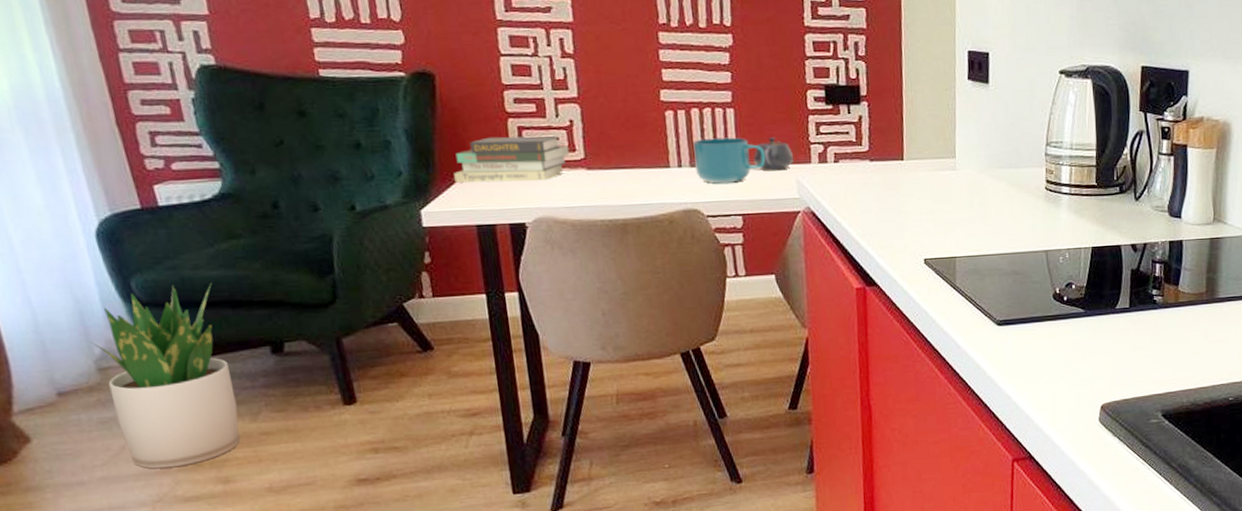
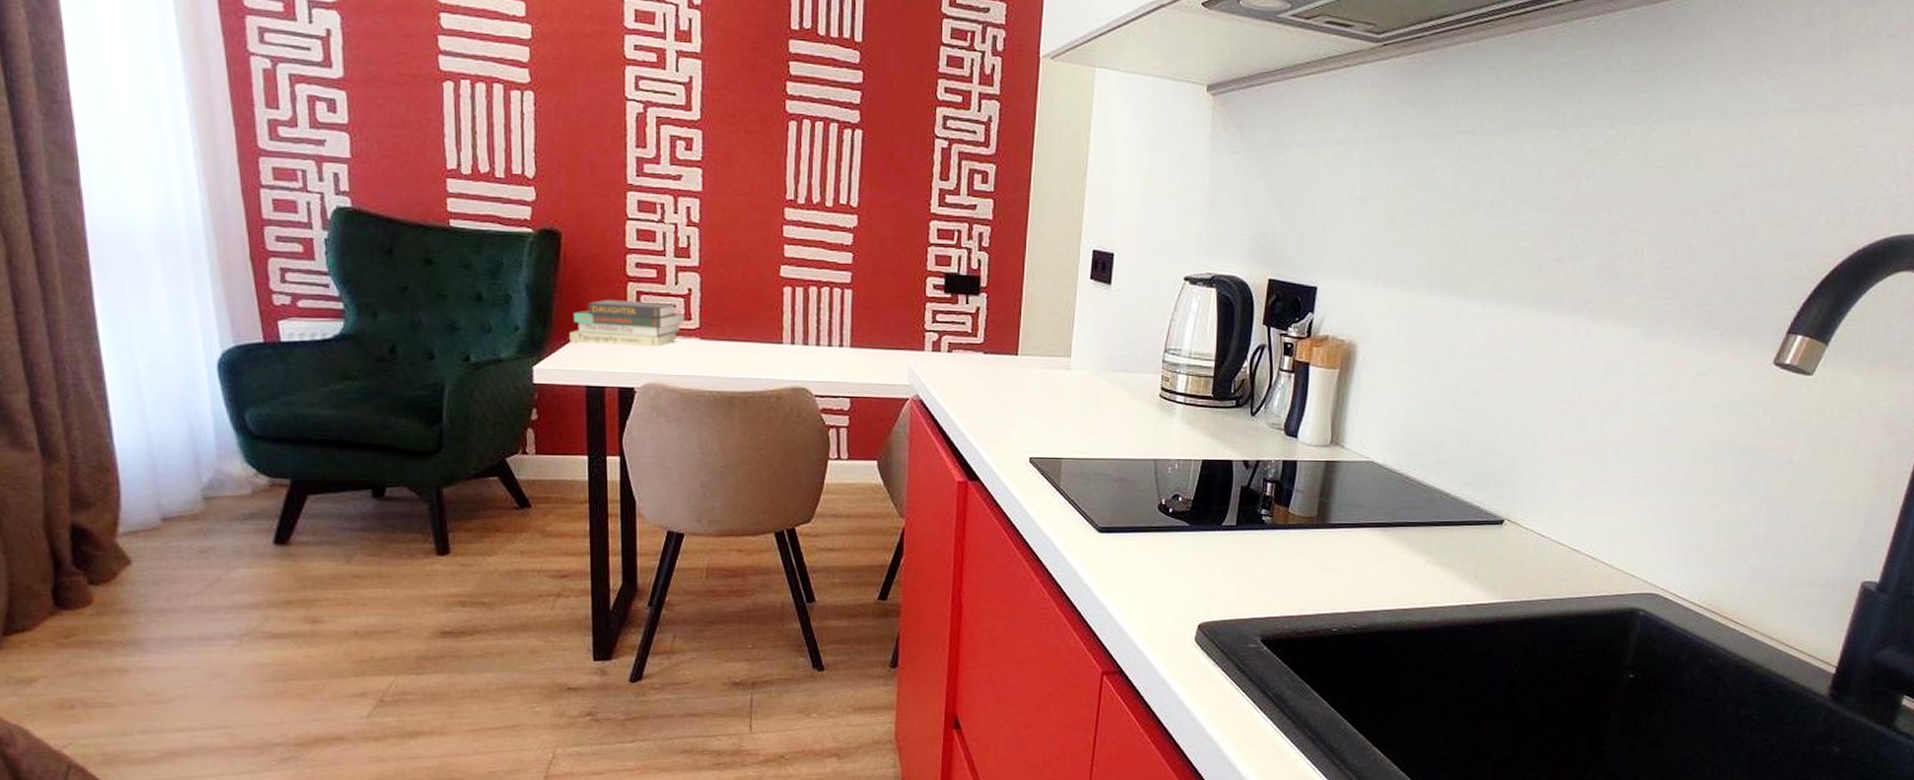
planter: present [90,283,240,469] -> none [199,420,333,603]
cup: present [693,137,766,184] -> none [808,317,879,364]
teapot: present [753,136,795,170] -> none [867,321,908,355]

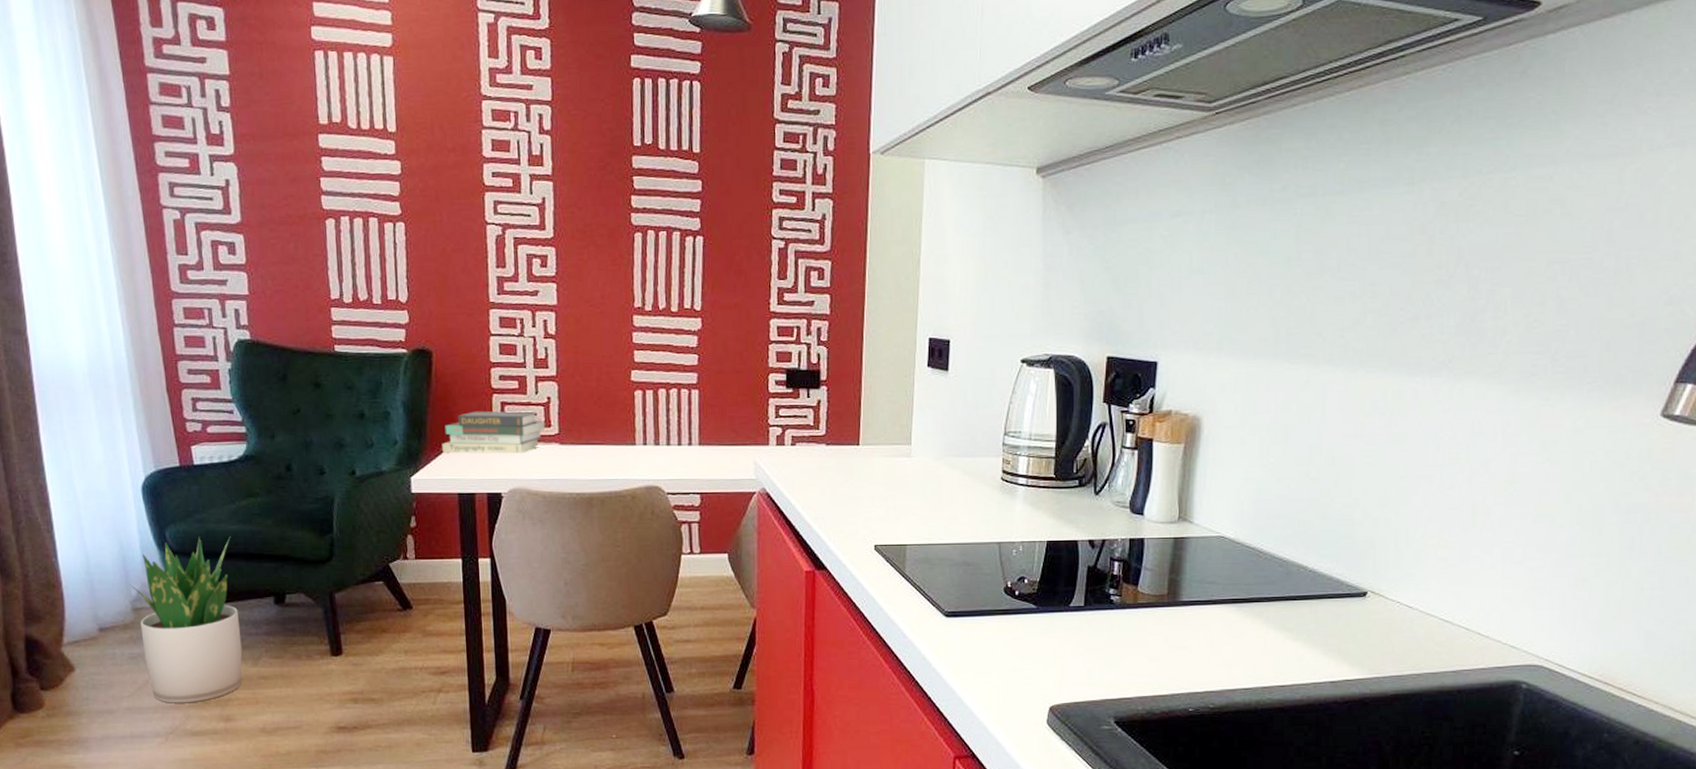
planter: none [199,420,333,603] -> present [128,536,243,703]

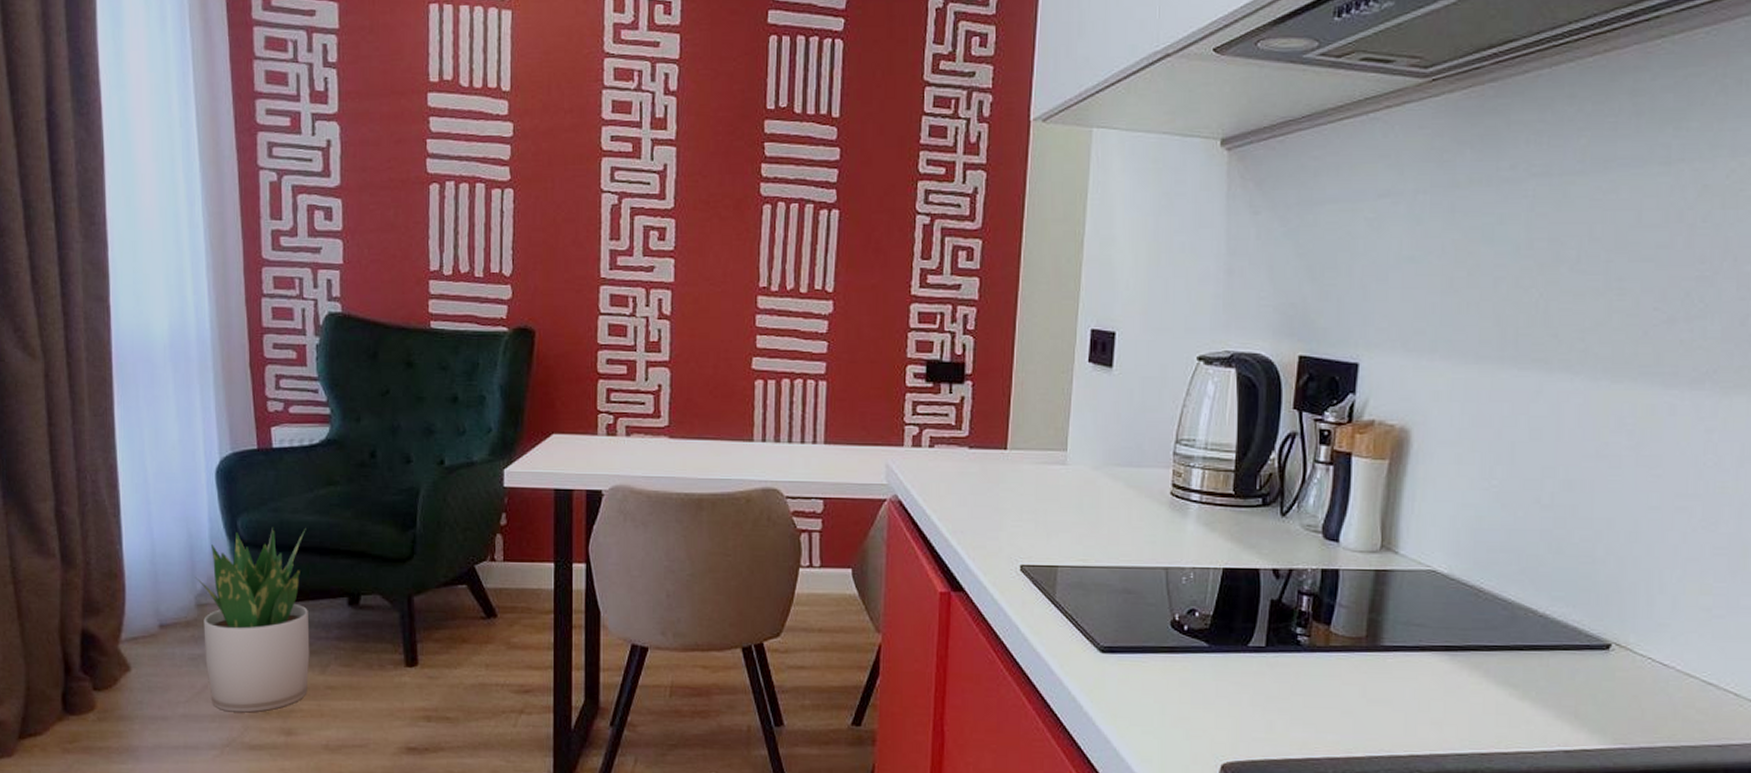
books: present [442,411,546,454] -> none [540,398,654,447]

